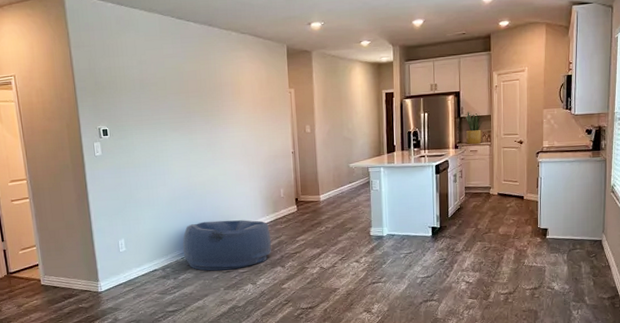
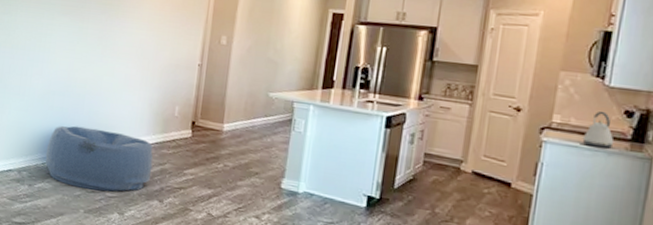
planter: present [465,111,483,145] -> none [435,54,466,101]
kettle: none [563,133,583,160] -> present [582,110,615,150]

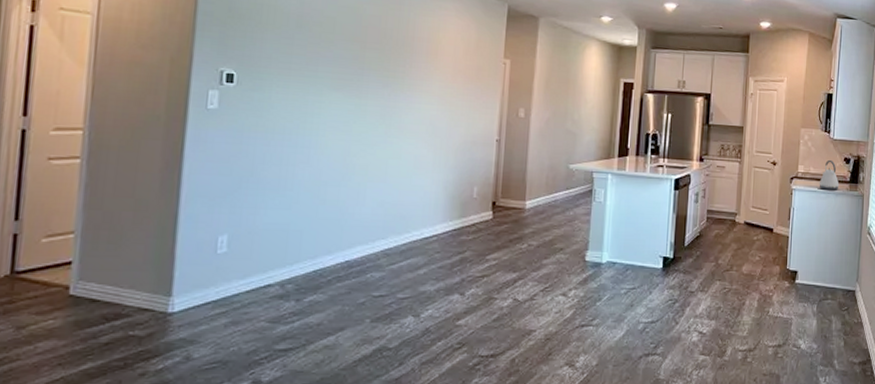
bean bag chair: present [45,125,153,192] -> none [317,220,452,293]

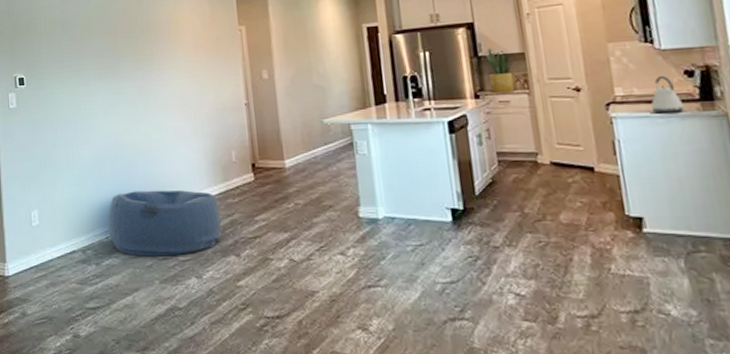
bean bag chair: none [317,220,452,293] -> present [107,190,222,257]
planter: none [712,118,735,160] -> present [484,47,515,94]

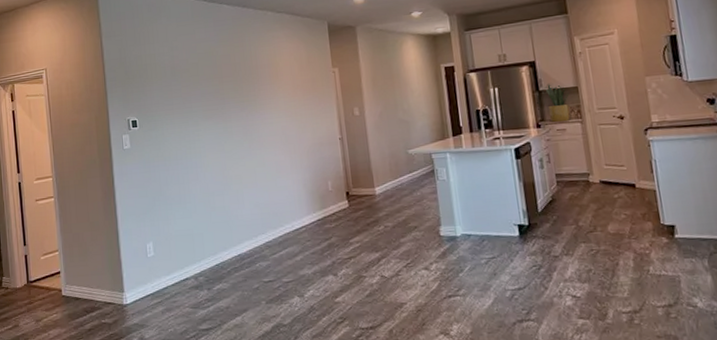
bean bag chair: present [107,190,222,257] -> none [217,218,321,280]
kettle: present [650,75,685,115] -> none [680,103,707,138]

